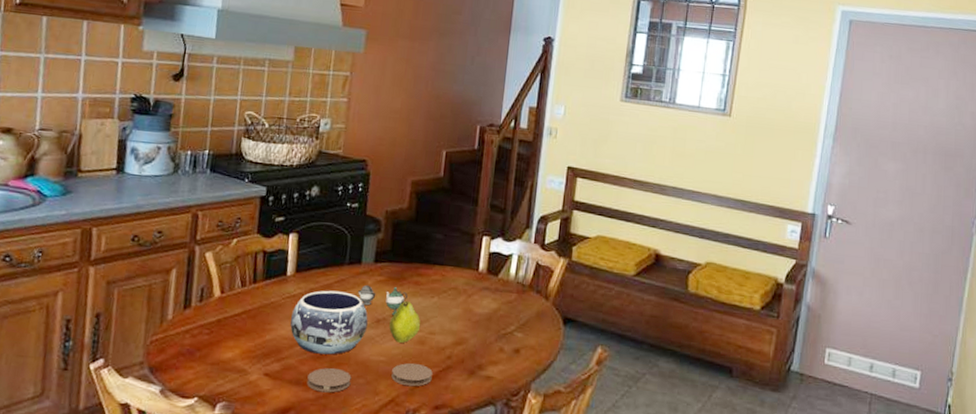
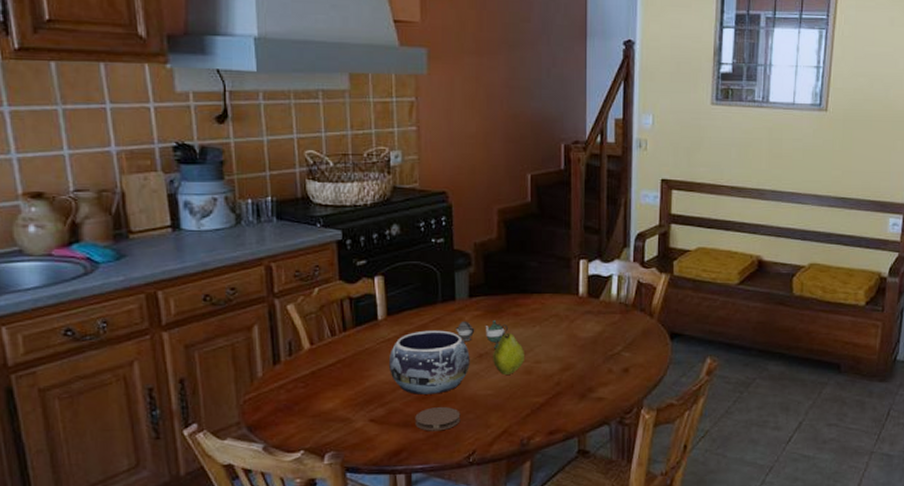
coaster: present [391,363,433,387] -> none [501,394,543,416]

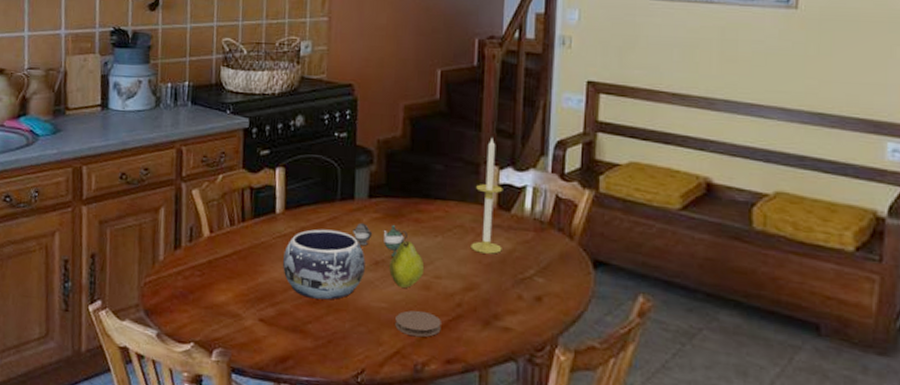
coaster: present [415,407,461,431] -> none [304,314,352,342]
coaster: none [501,394,543,416] -> present [395,310,441,338]
candle: none [566,234,593,337] -> present [470,137,503,254]

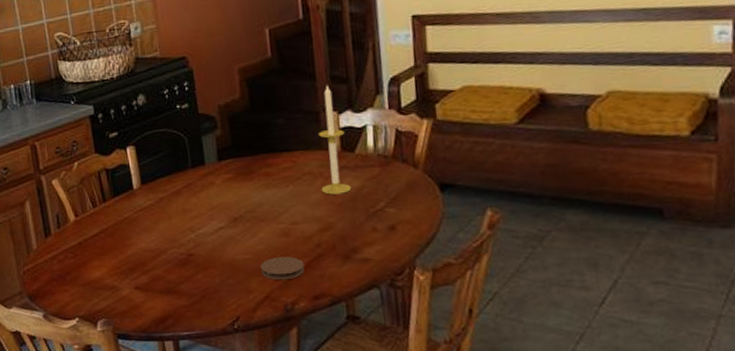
decorative bowl: present [283,229,366,300] -> none [147,195,226,261]
teapot: present [353,222,408,257] -> none [208,182,260,211]
fruit: present [389,240,425,288] -> none [247,194,281,238]

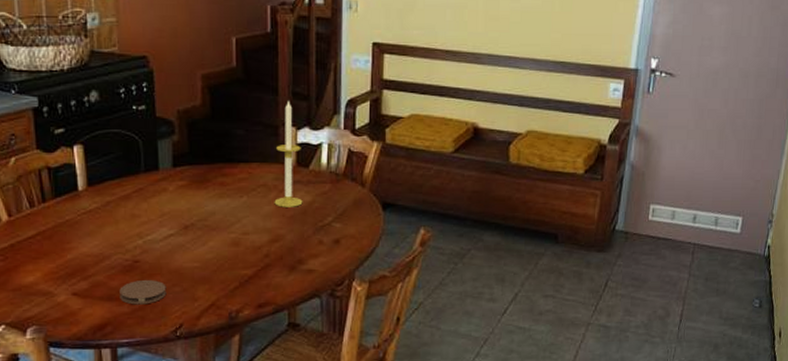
coaster: none [177,273,222,298] -> present [119,280,167,305]
coaster: present [260,257,305,281] -> none [208,266,251,289]

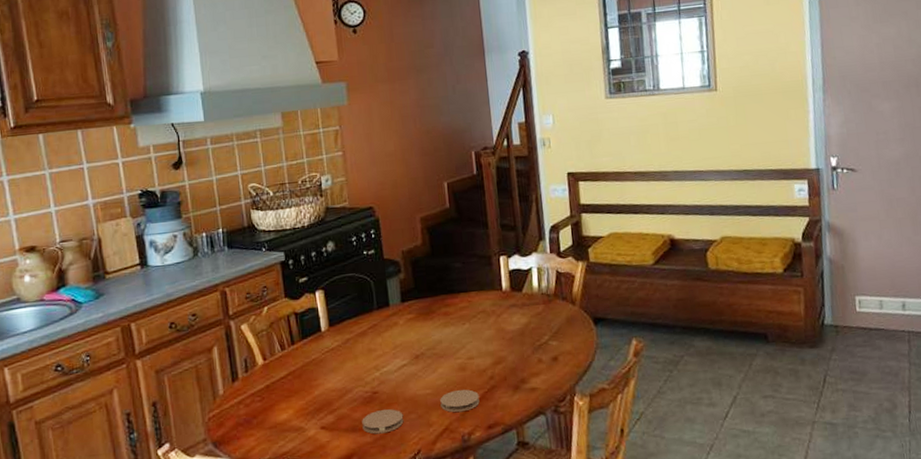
coaster: none [208,266,251,289] -> present [440,389,480,413]
candle: present [274,100,303,207] -> none [491,232,520,331]

